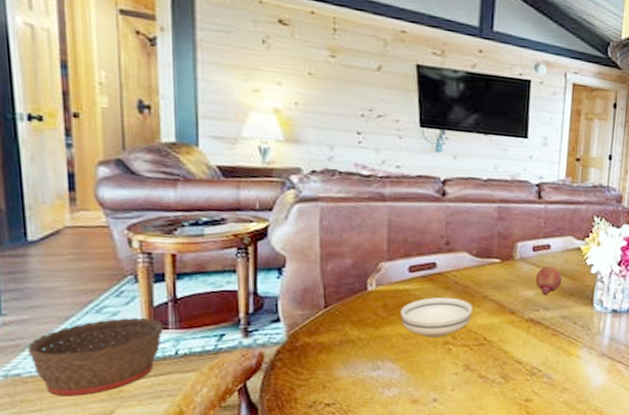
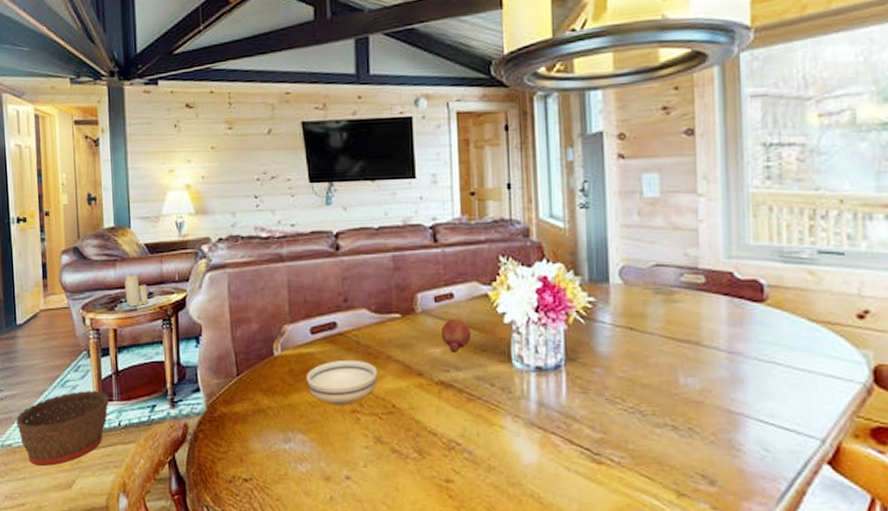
candle: none [188,196,220,233] -> present [124,273,149,307]

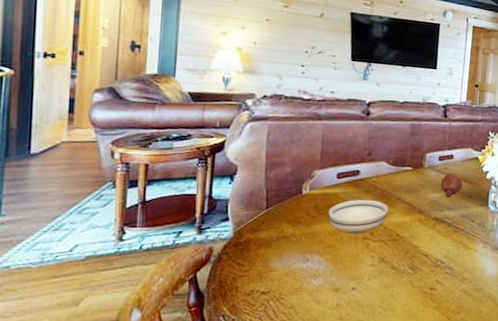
basket: present [16,391,109,466] -> none [17,218,132,286]
candle: present [124,273,149,307] -> none [162,116,187,146]

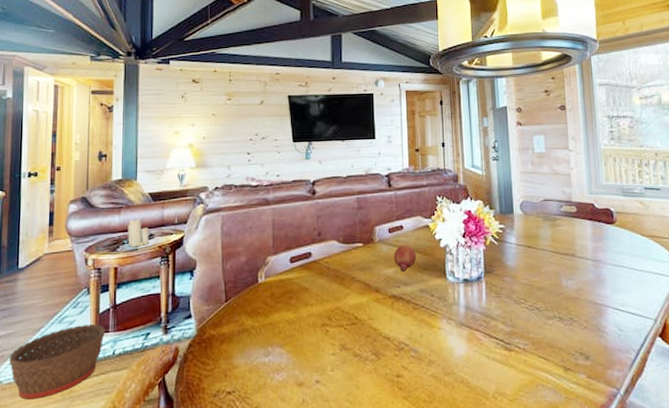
basket: none [17,218,132,286] -> present [8,324,105,400]
candle: none [162,116,187,146] -> present [128,218,149,247]
bowl: present [328,199,388,234] -> none [285,282,344,321]

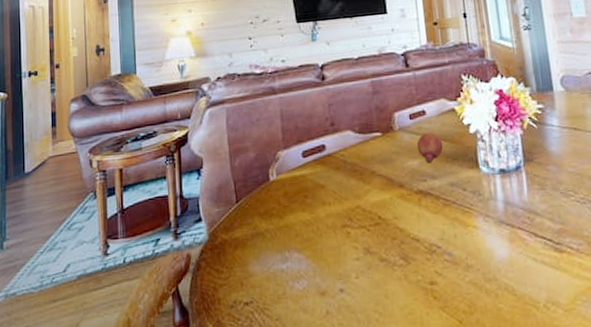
basket: present [8,324,105,400] -> none [21,230,114,312]
candle: present [128,218,149,247] -> none [130,115,153,147]

